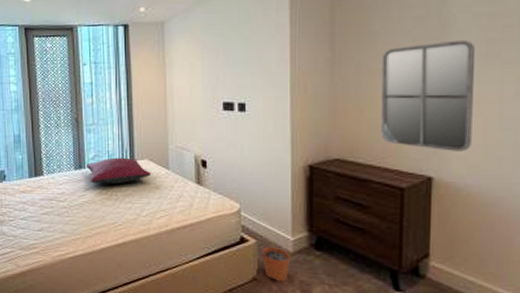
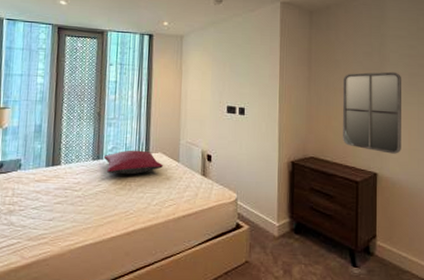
plant pot: present [262,240,291,282] -> none [254,226,276,264]

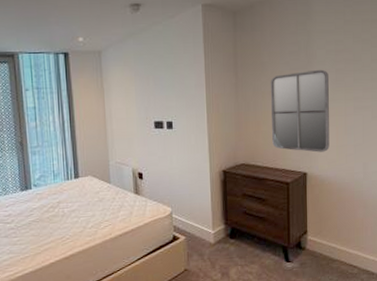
pillow: present [104,150,164,175] -> none [33,175,95,202]

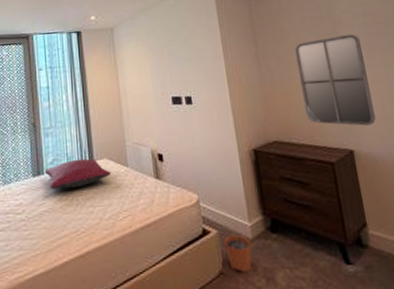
pillow: none [33,175,95,202] -> present [45,158,112,189]
plant pot: none [191,235,212,269] -> present [224,228,252,273]

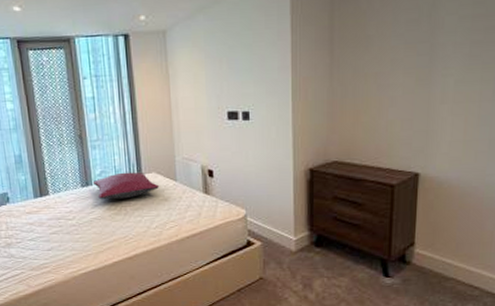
plant pot: present [224,228,252,273] -> none [268,241,293,279]
home mirror: present [295,34,376,126] -> none [375,41,460,149]

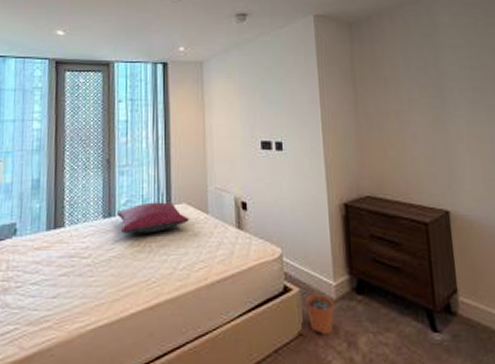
plant pot: none [268,241,293,279] -> present [306,287,334,335]

